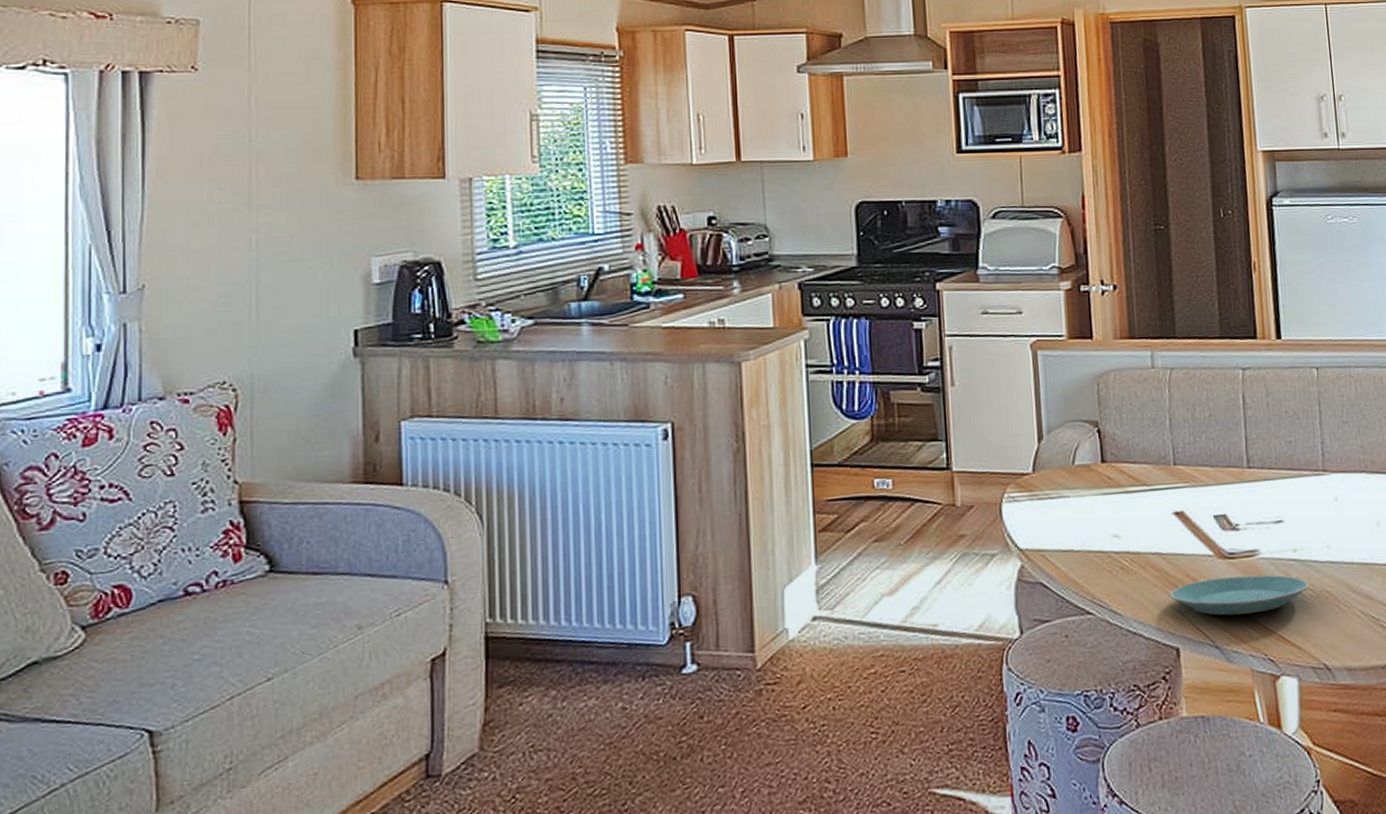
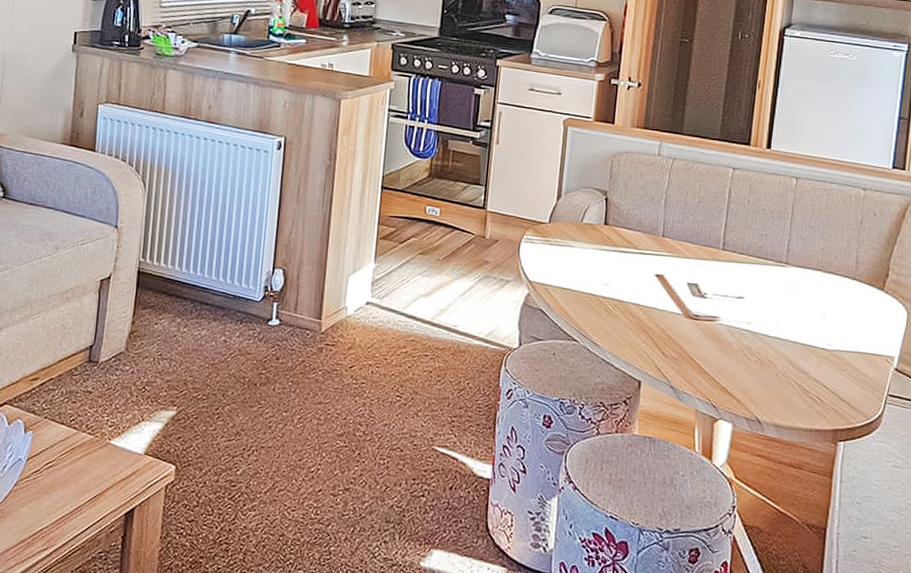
plate: present [1170,575,1309,616] -> none [641,332,756,367]

